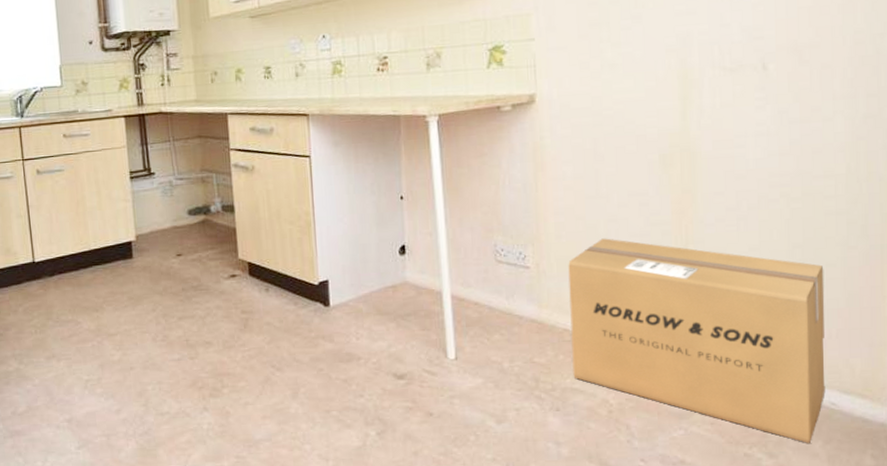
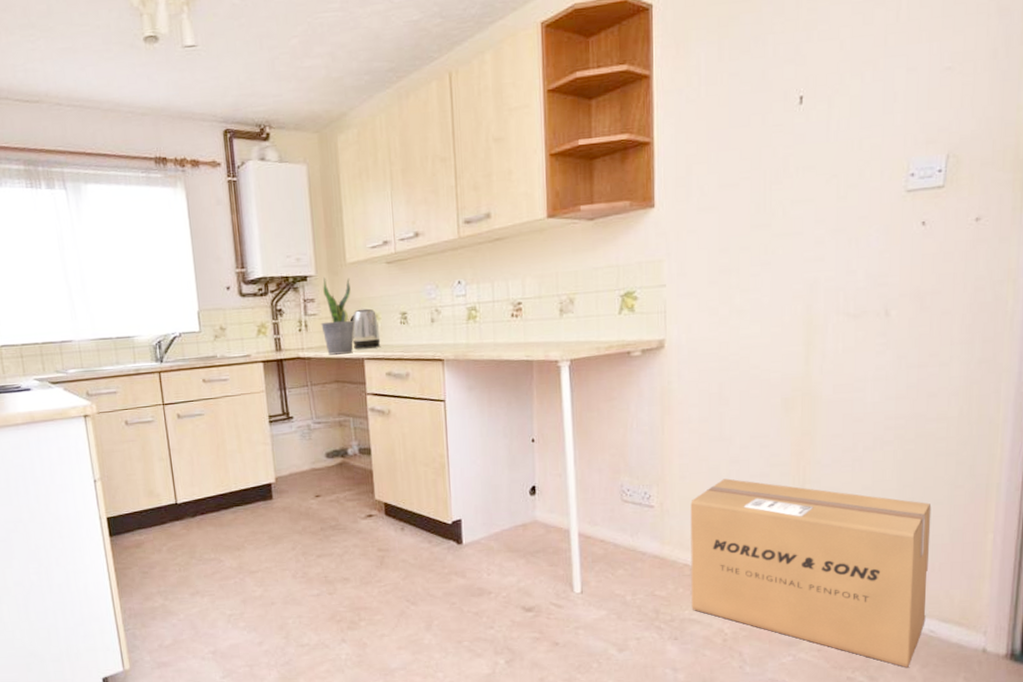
potted plant: none [184,32,219,110] -> present [321,277,356,355]
kettle: none [212,63,245,104] -> present [349,308,381,350]

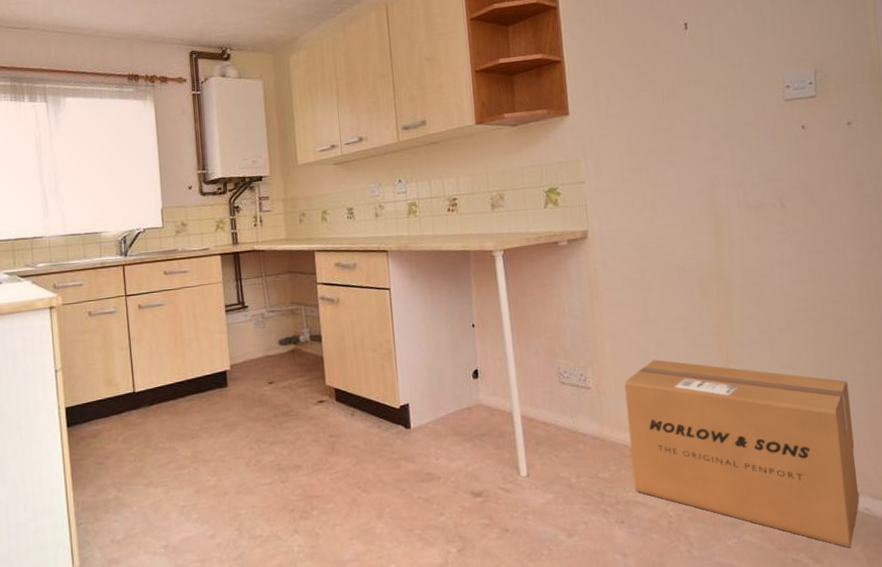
potted plant: present [321,277,356,355] -> none [275,177,306,248]
kettle: present [349,308,381,350] -> none [301,205,330,242]

